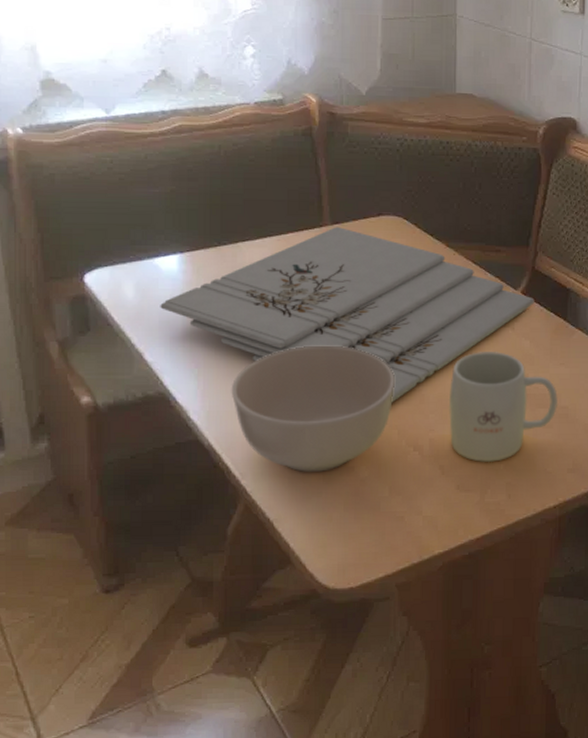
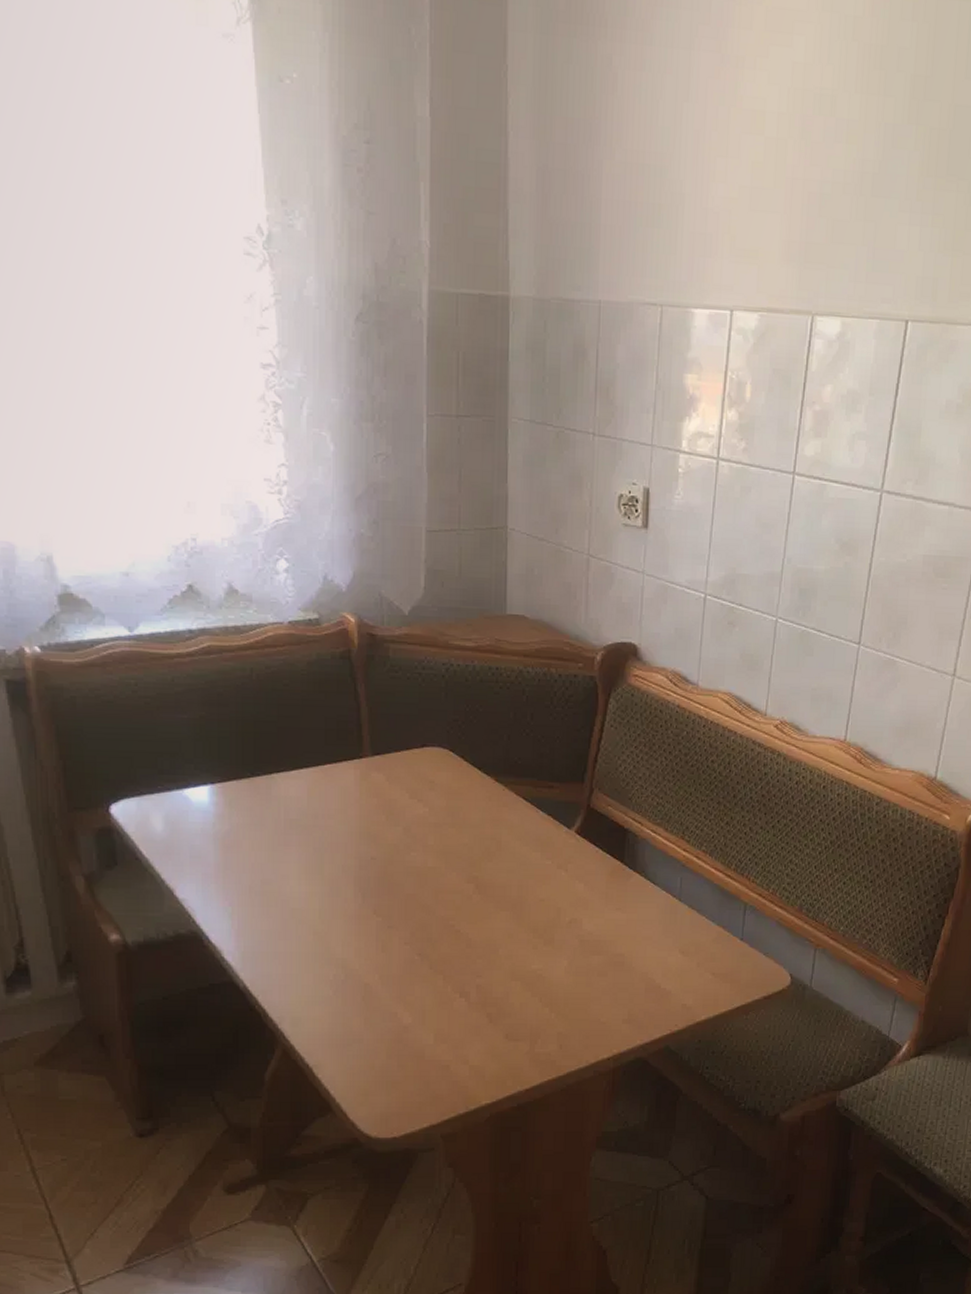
placemat: present [160,227,535,403] -> none [190,759,590,947]
bowl: present [231,345,396,472] -> none [267,884,441,1017]
mug: present [448,352,558,463] -> none [496,894,613,1012]

